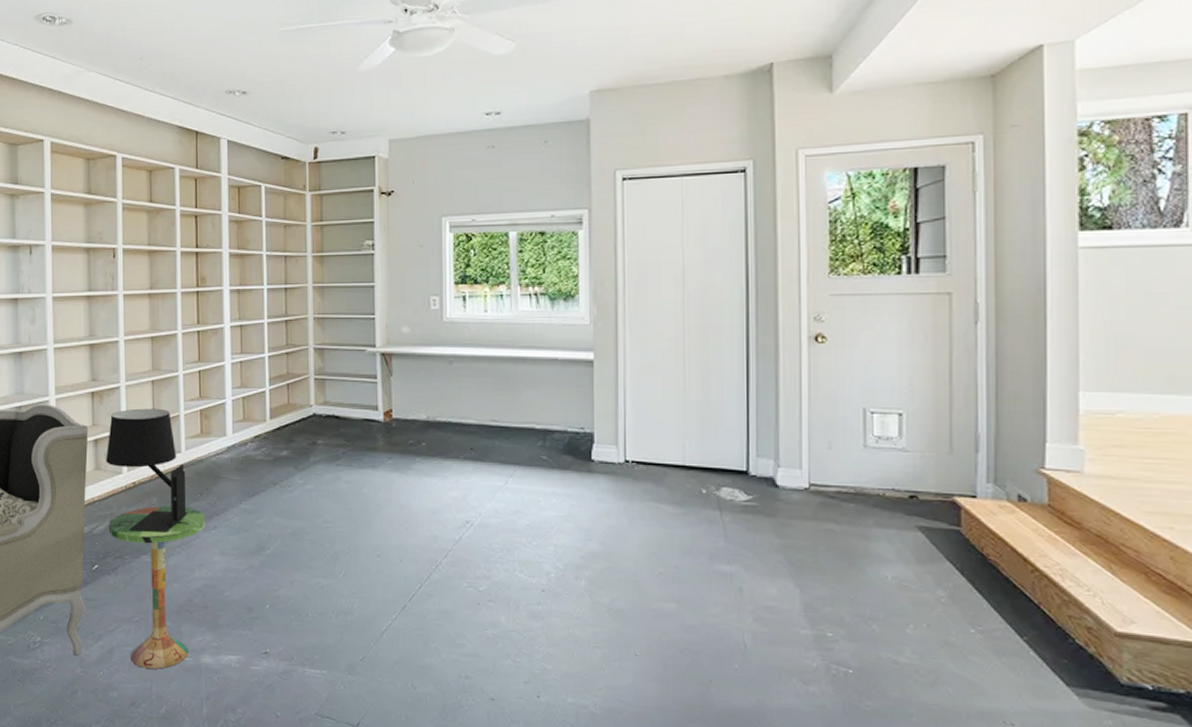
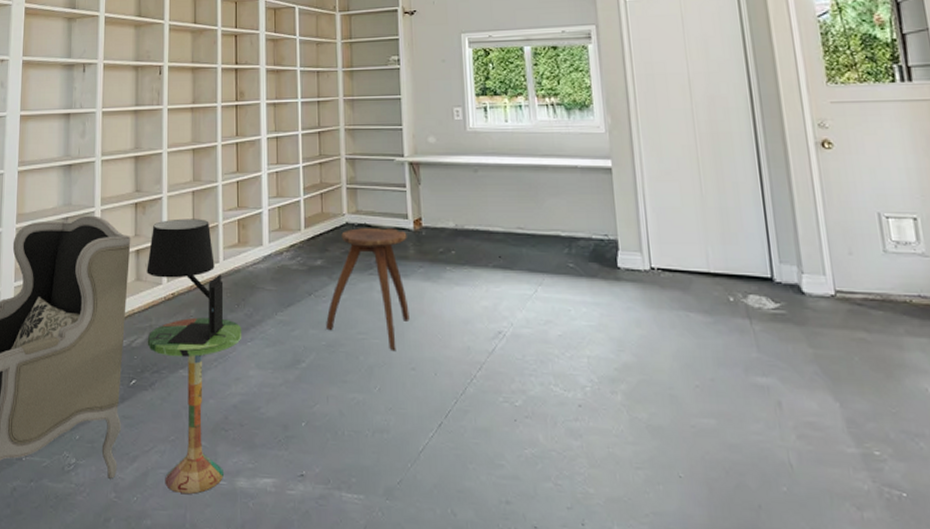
stool: none [291,419,377,540] -> present [326,228,410,352]

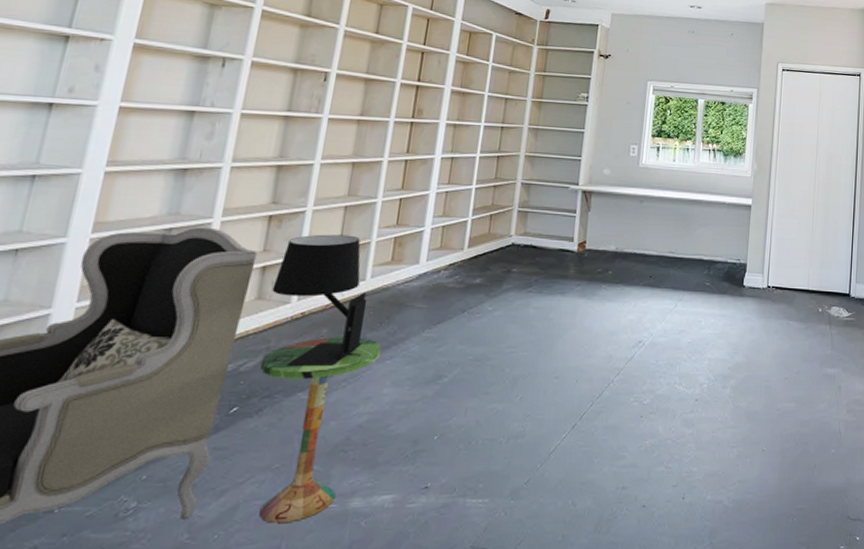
stool: present [326,228,410,352] -> none [475,249,570,363]

